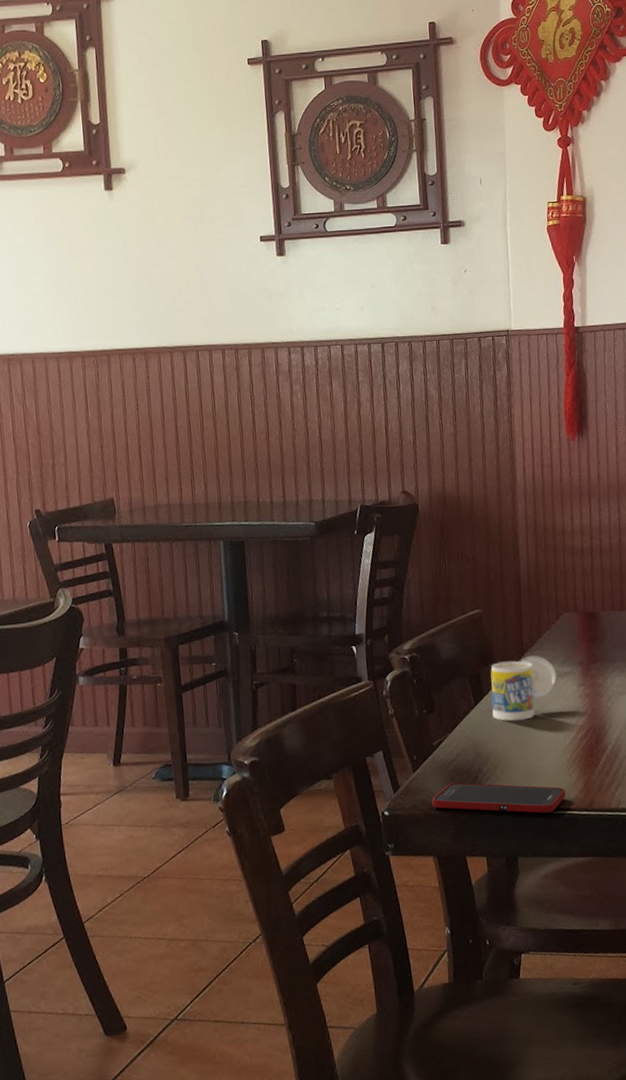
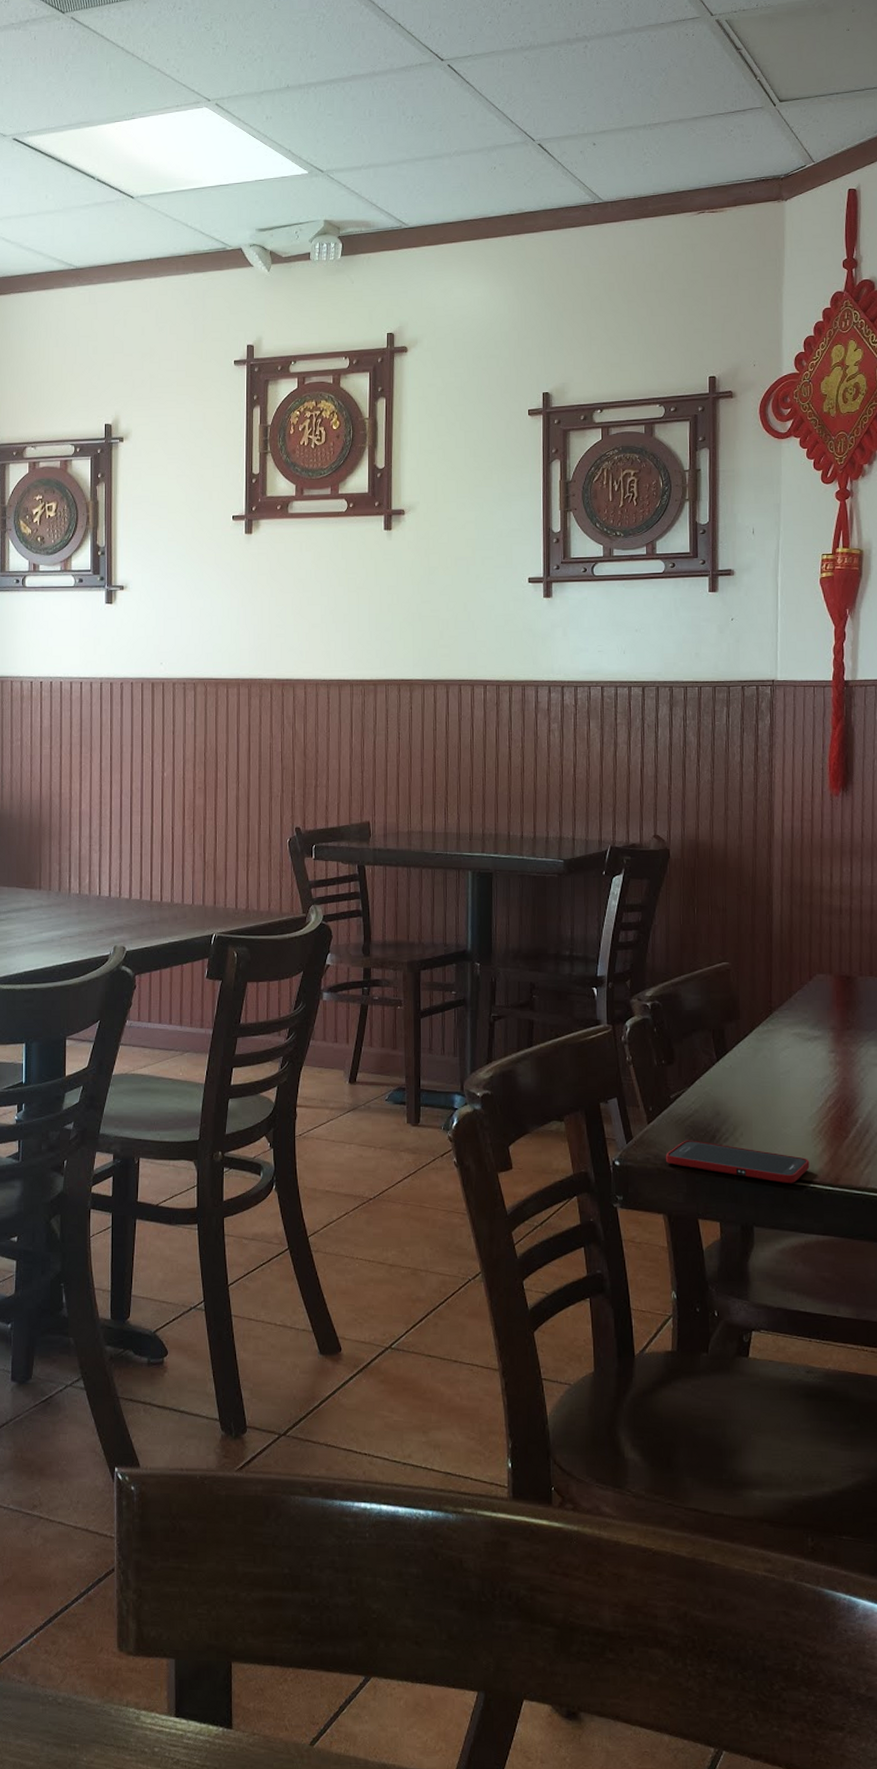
cup: present [490,655,557,722] -> none [735,1015,806,1082]

